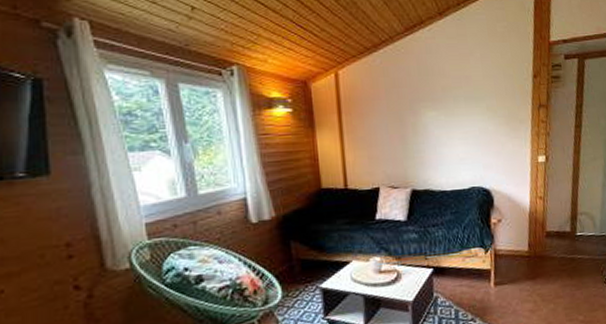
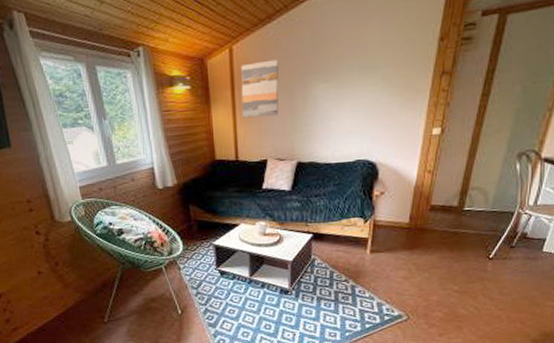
wall art: none [348,86,390,144] -> present [240,59,279,119]

